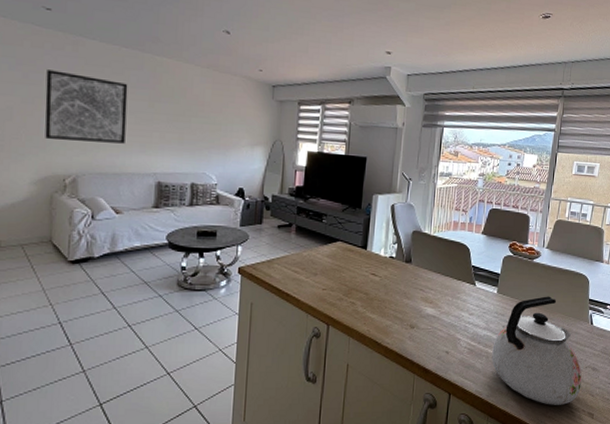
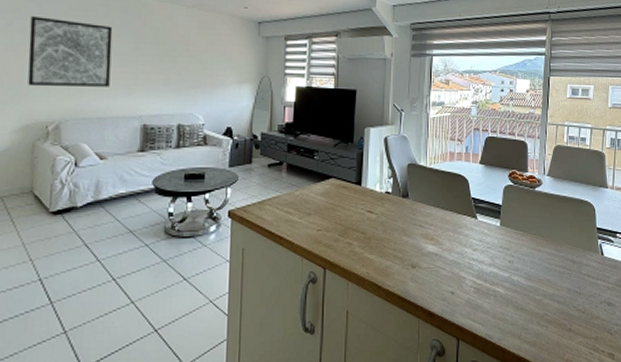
kettle: present [491,296,582,405] -> none [500,226,598,347]

